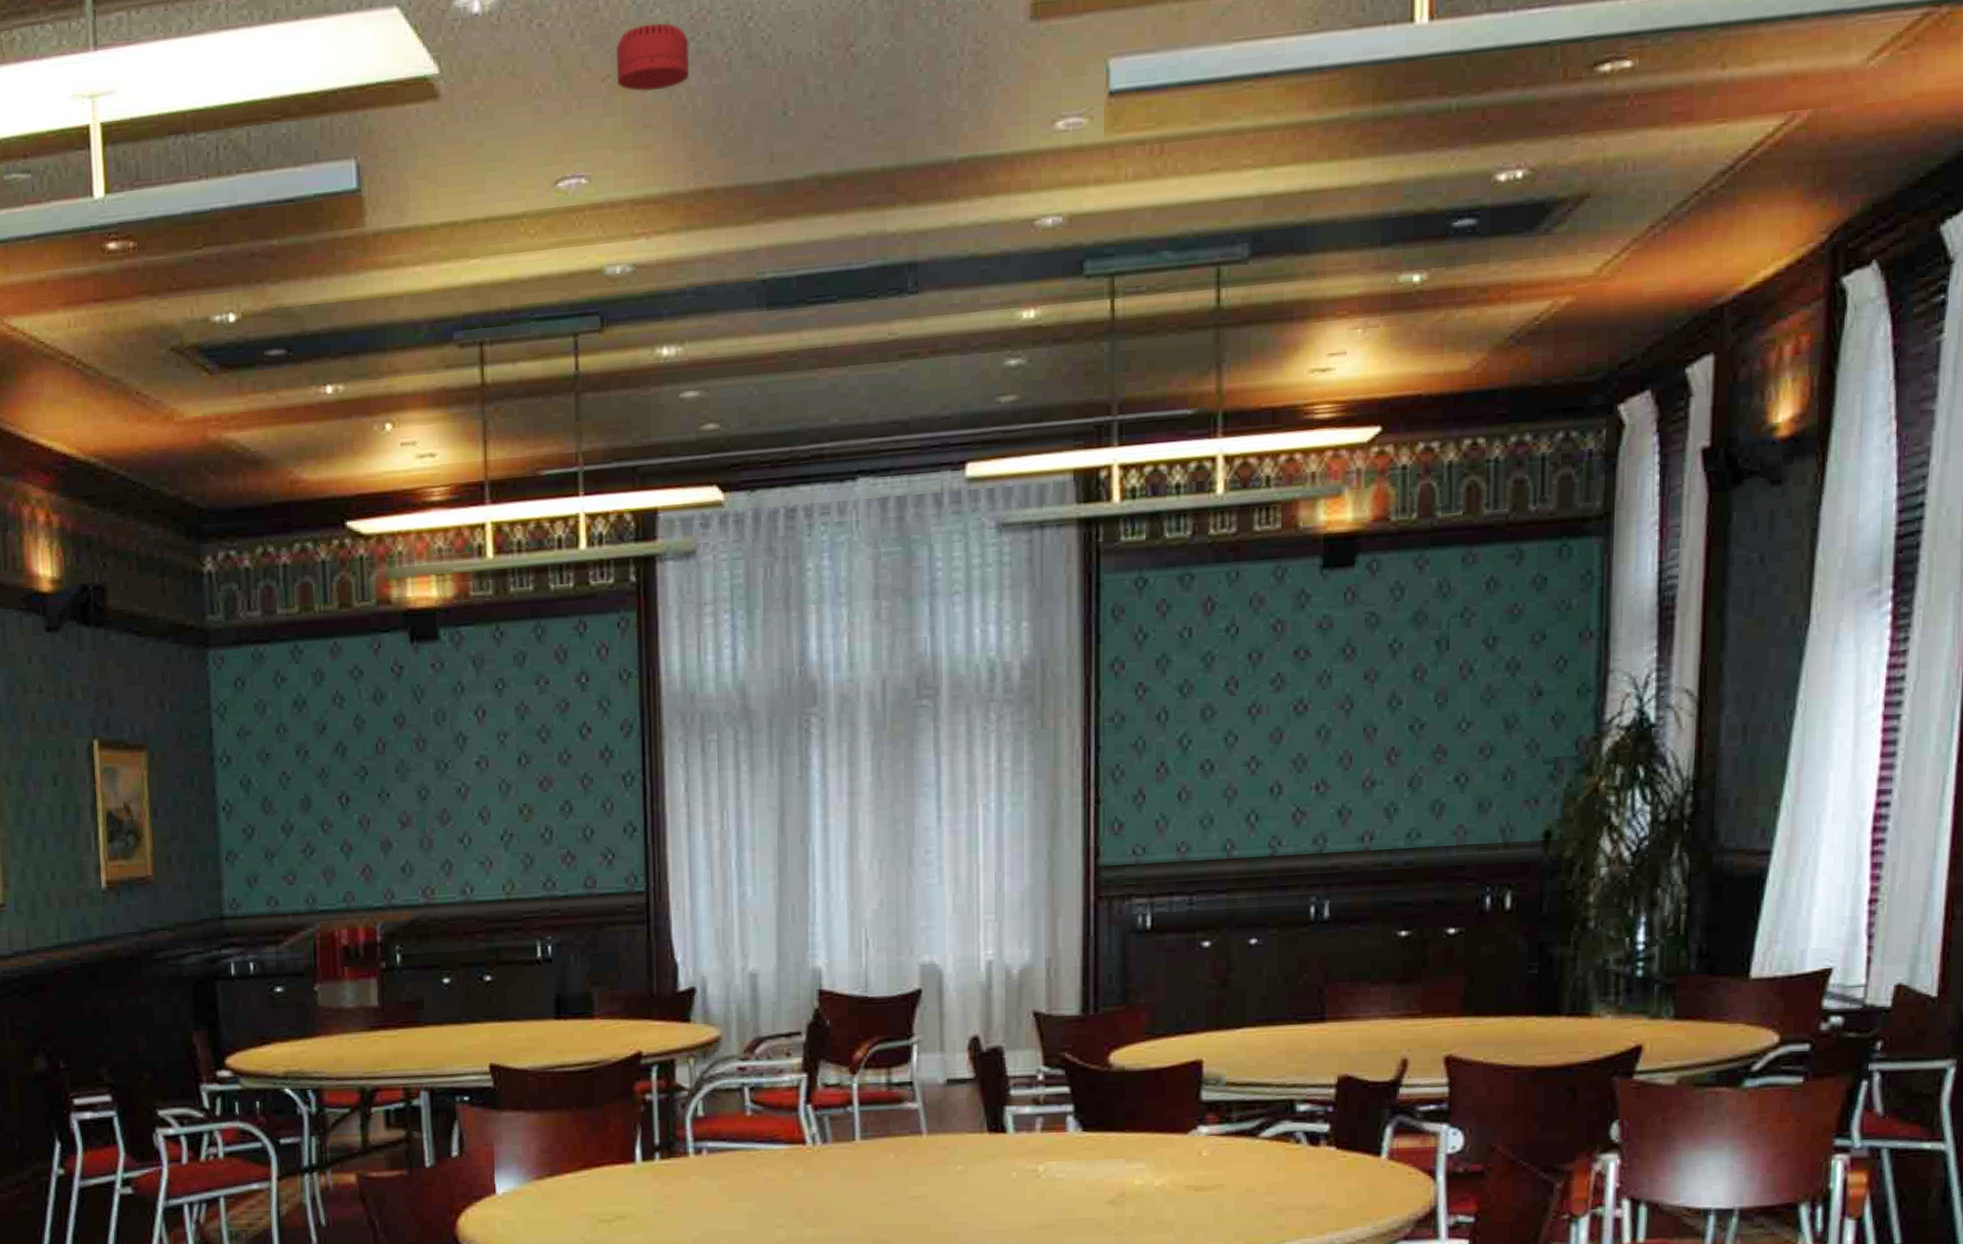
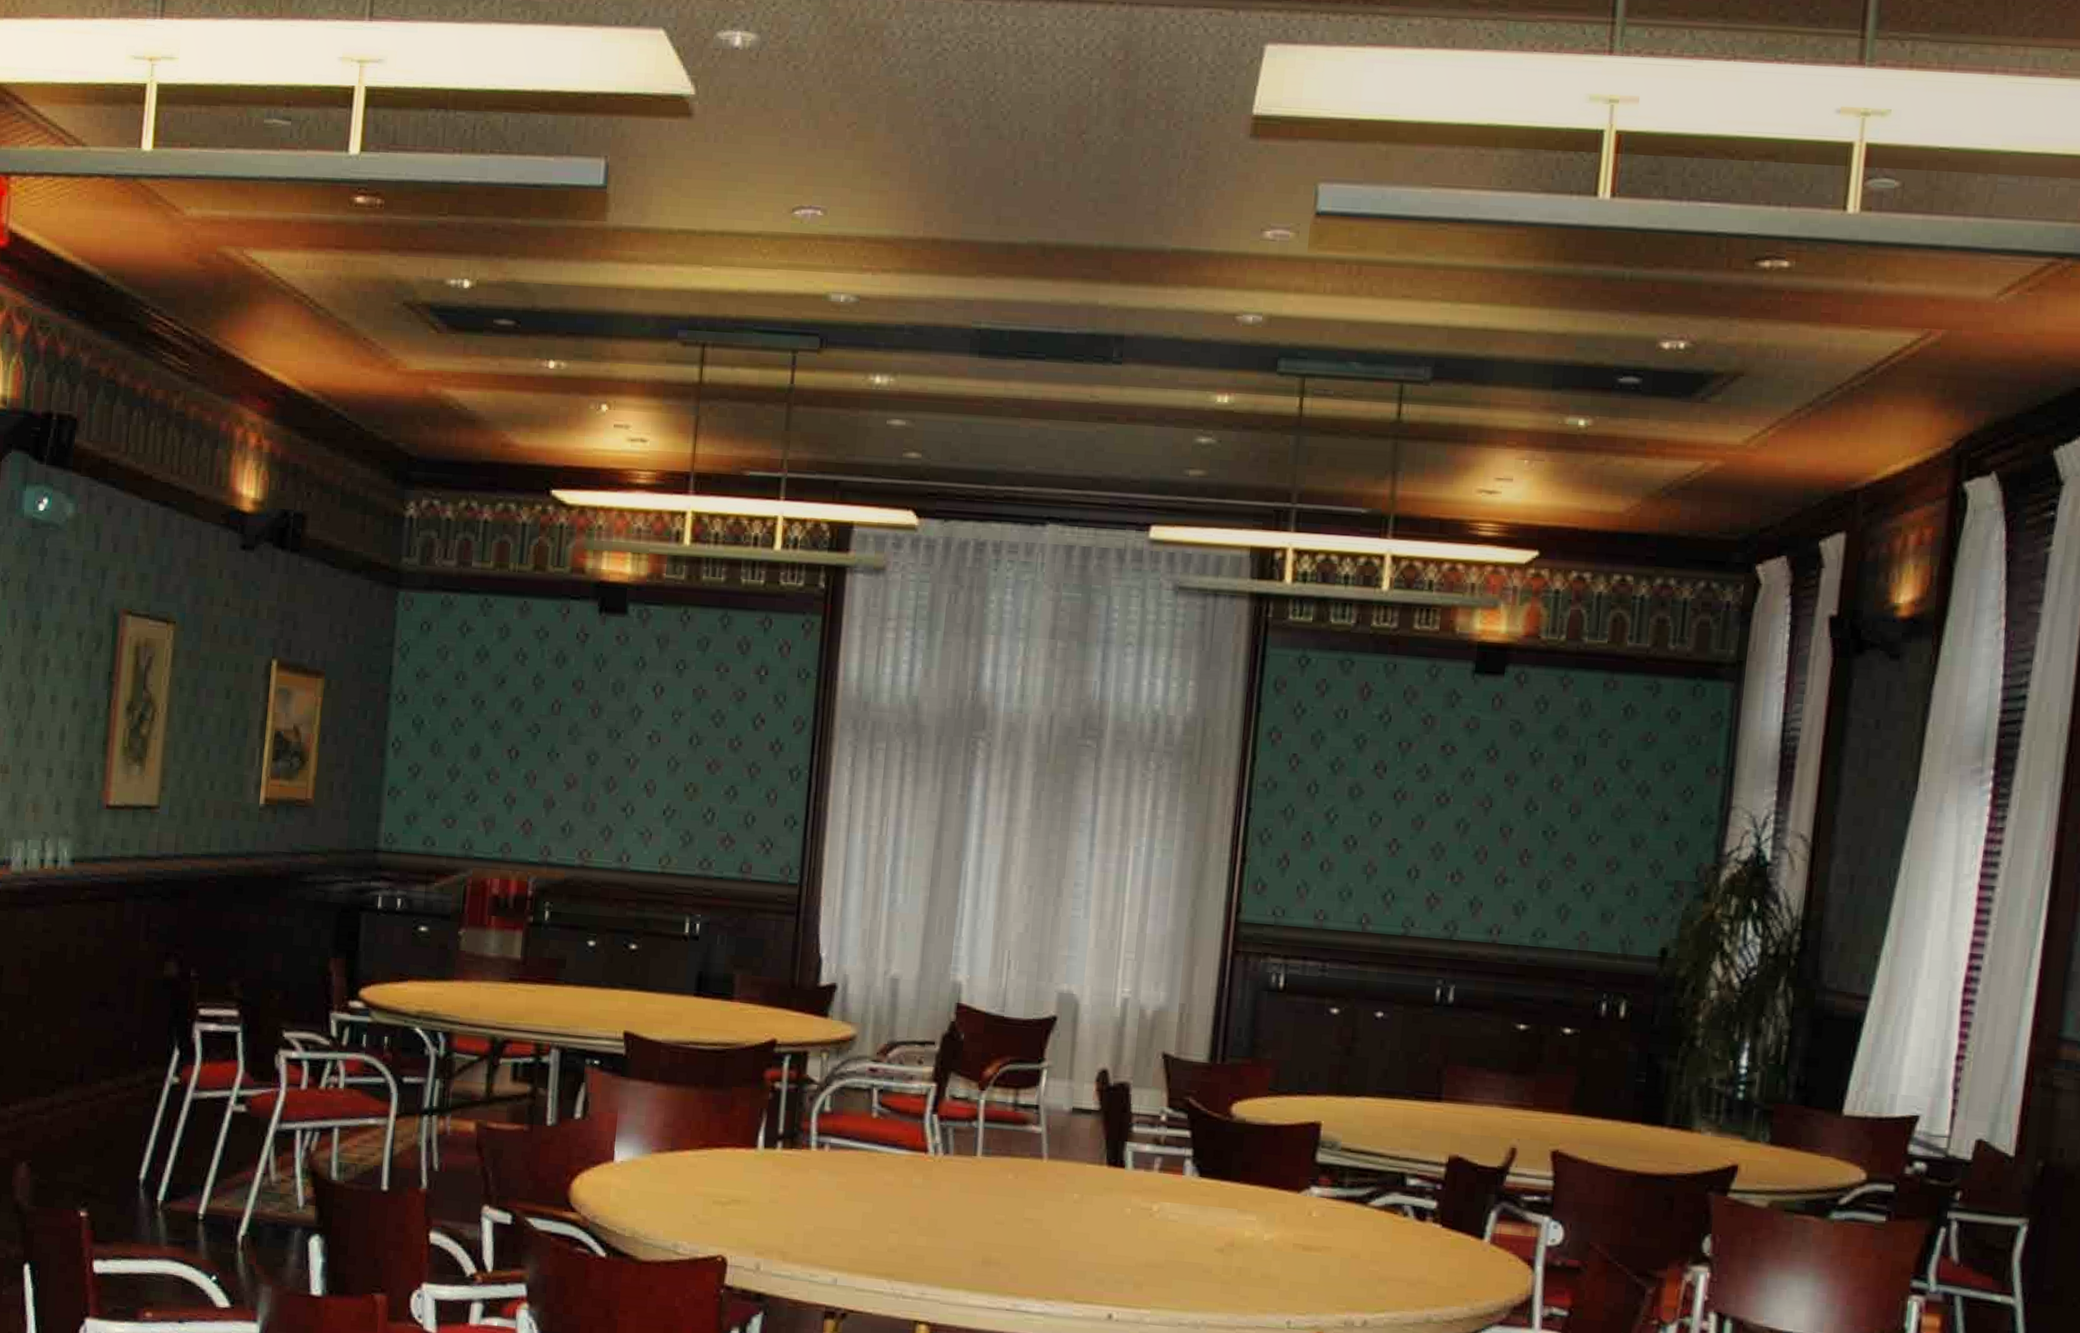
smoke detector: present [615,22,690,92] -> none [862,82,933,144]

